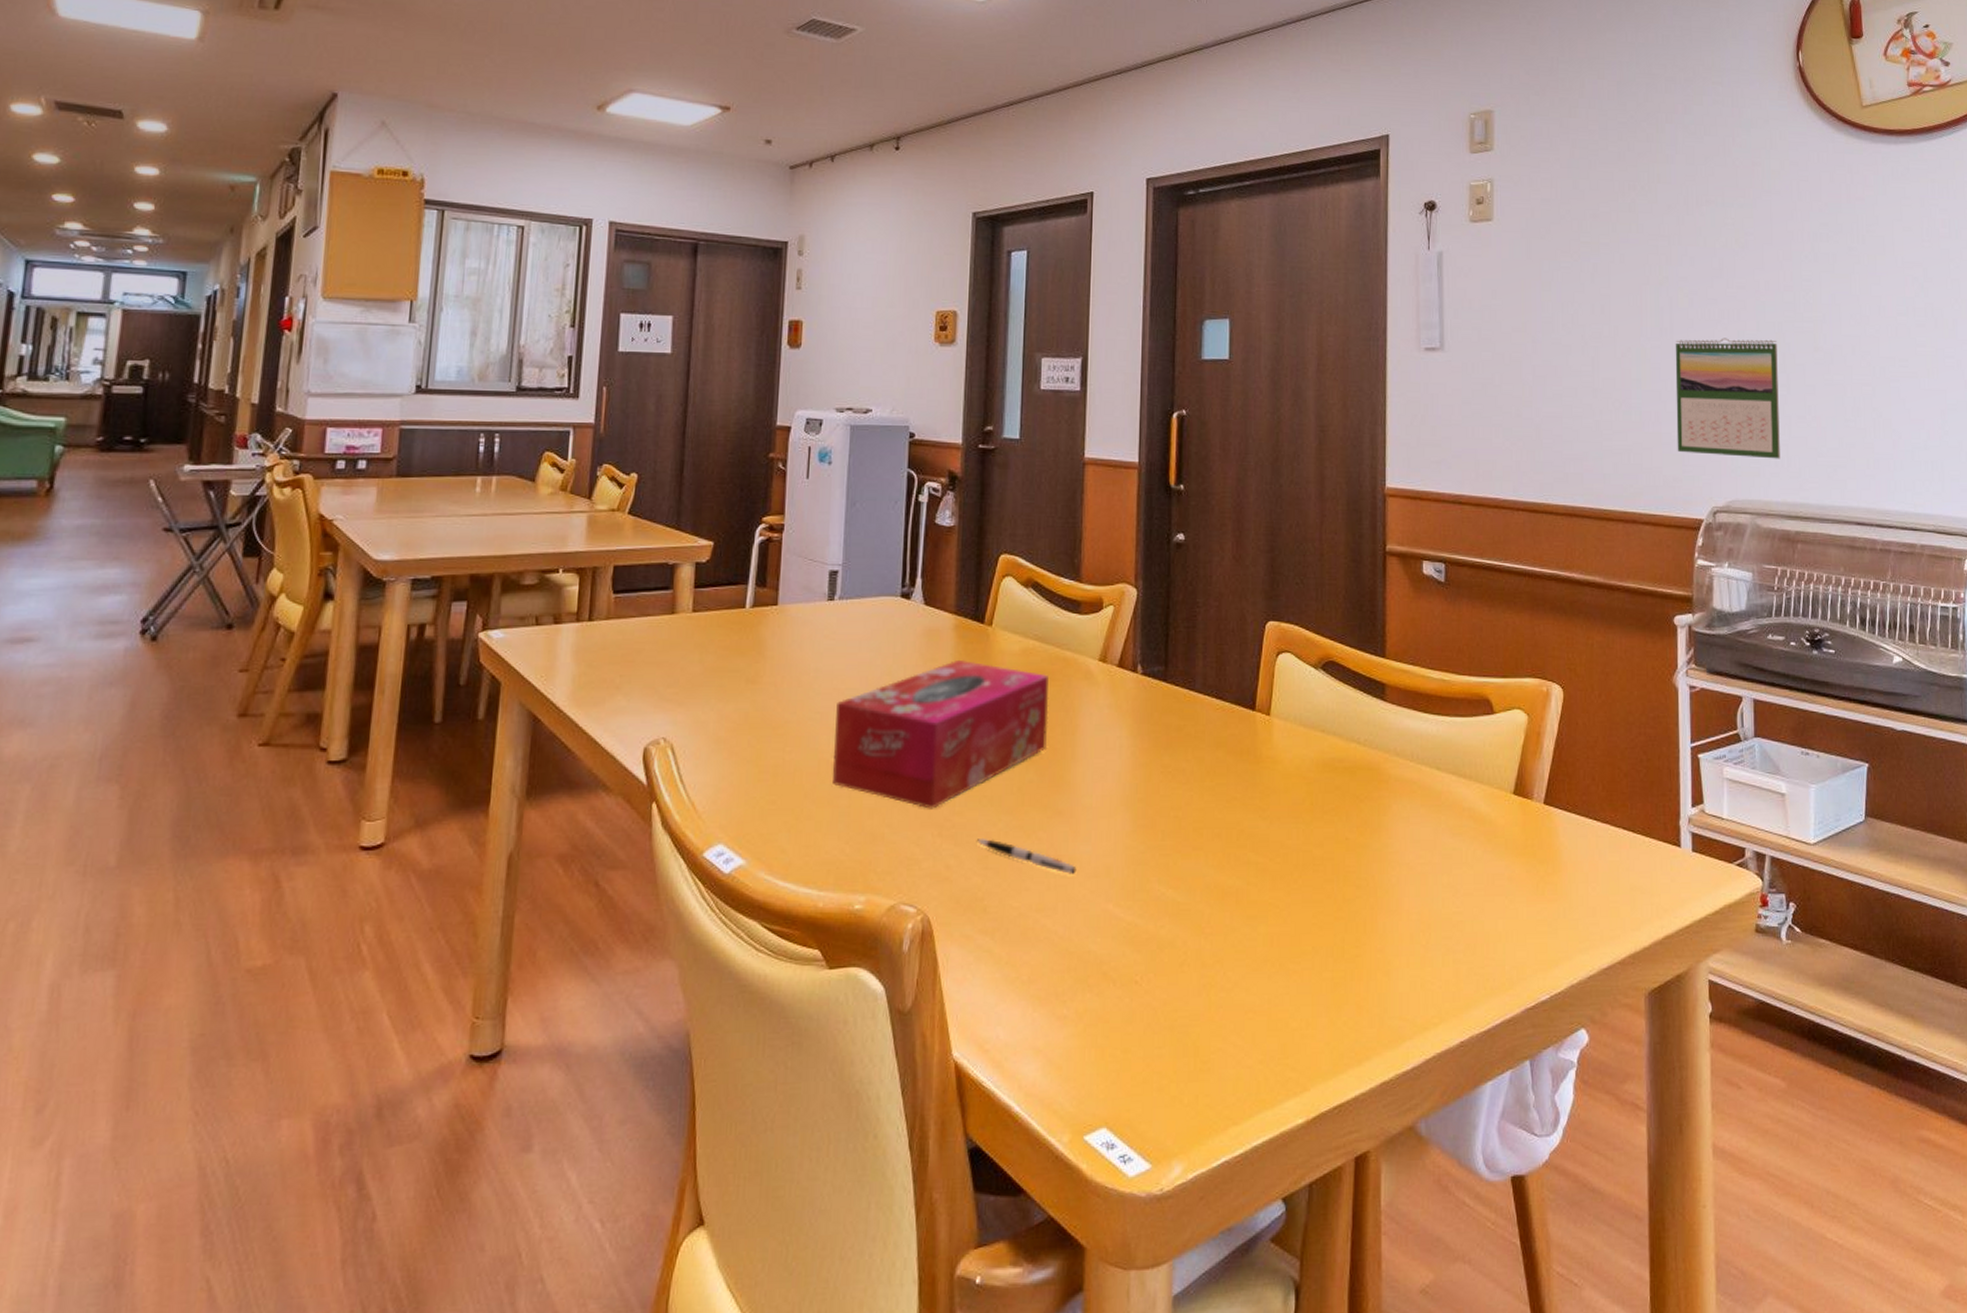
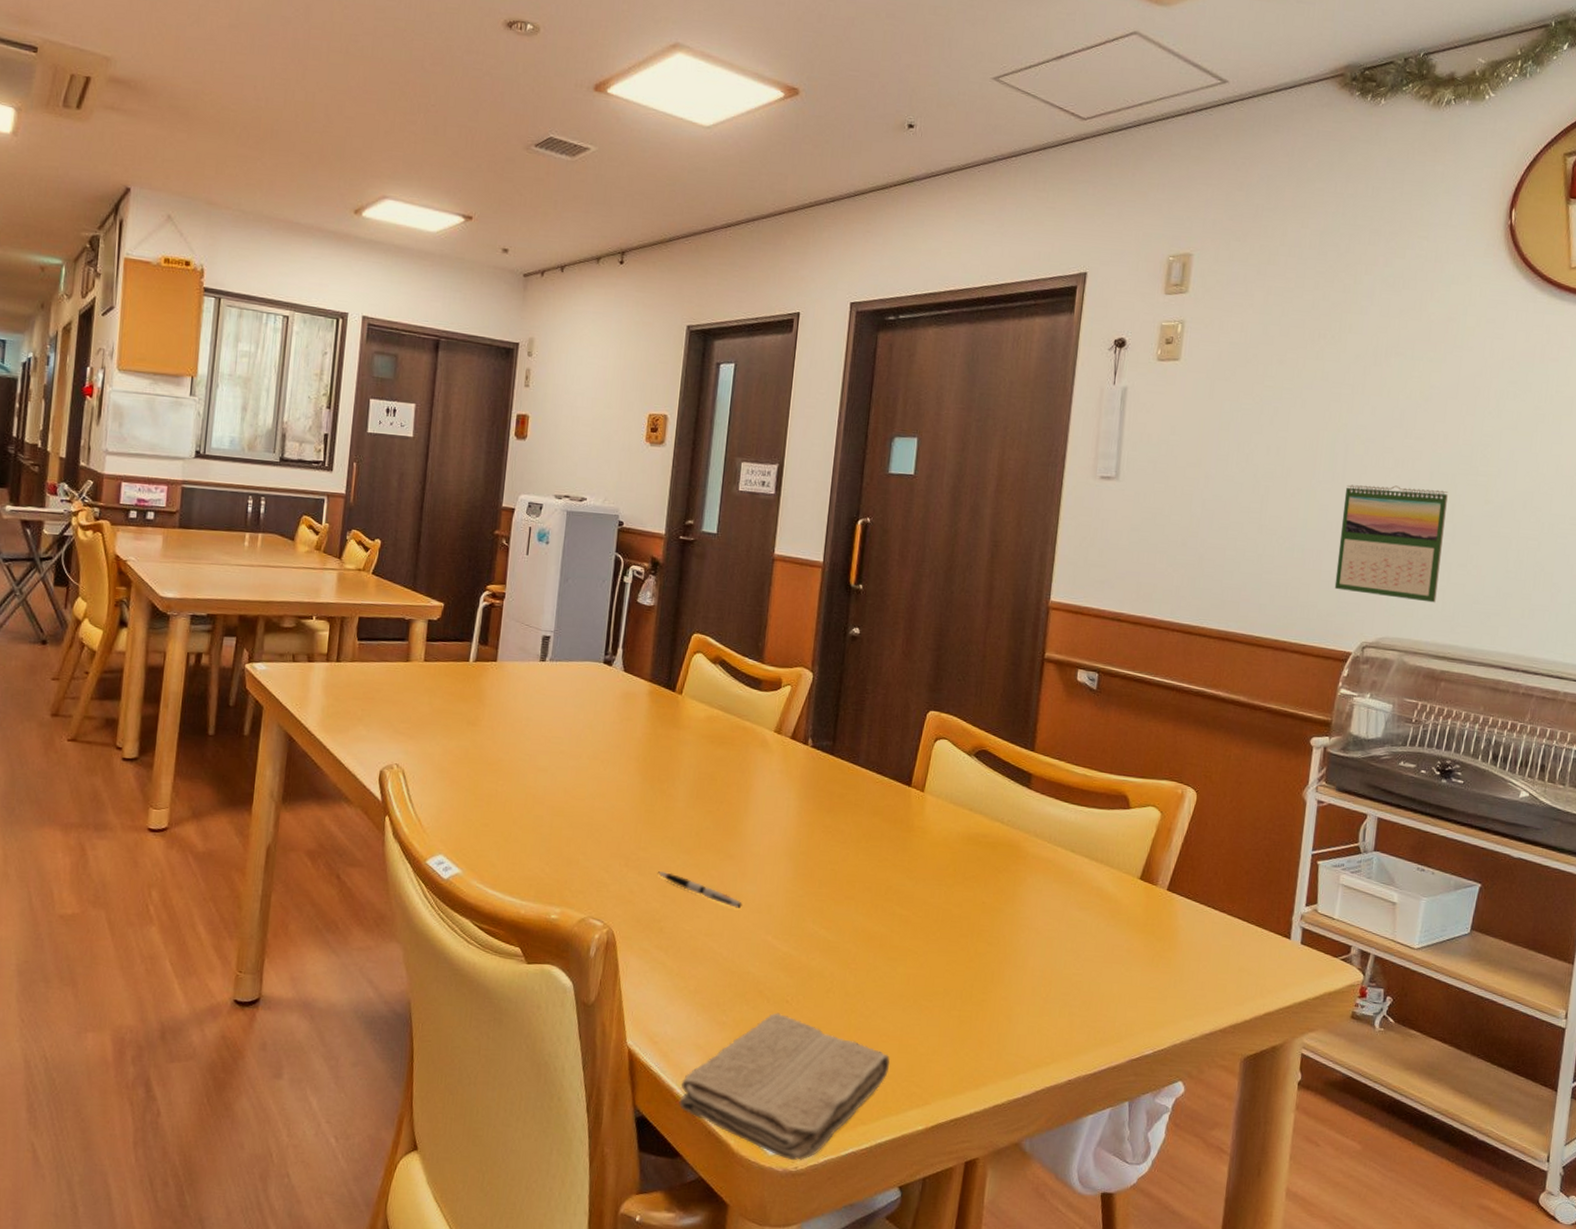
tissue box: present [833,659,1049,809] -> none [537,720,729,843]
washcloth: none [1018,997,1258,1180] -> present [679,1012,890,1160]

